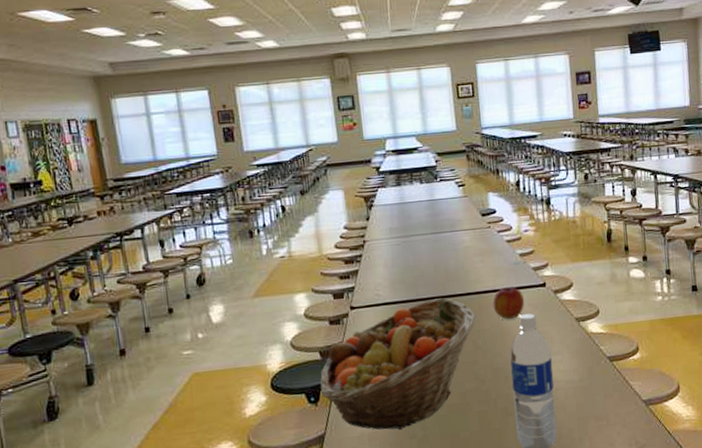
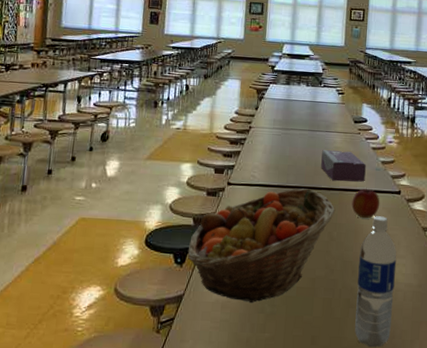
tissue box: none [450,249,504,285] -> present [321,150,366,182]

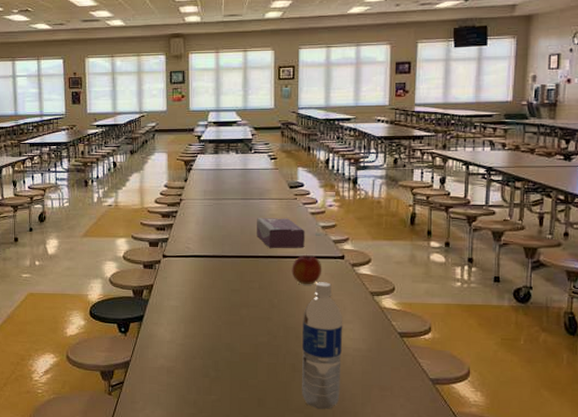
fruit basket: present [187,188,336,303] -> none [130,257,275,368]

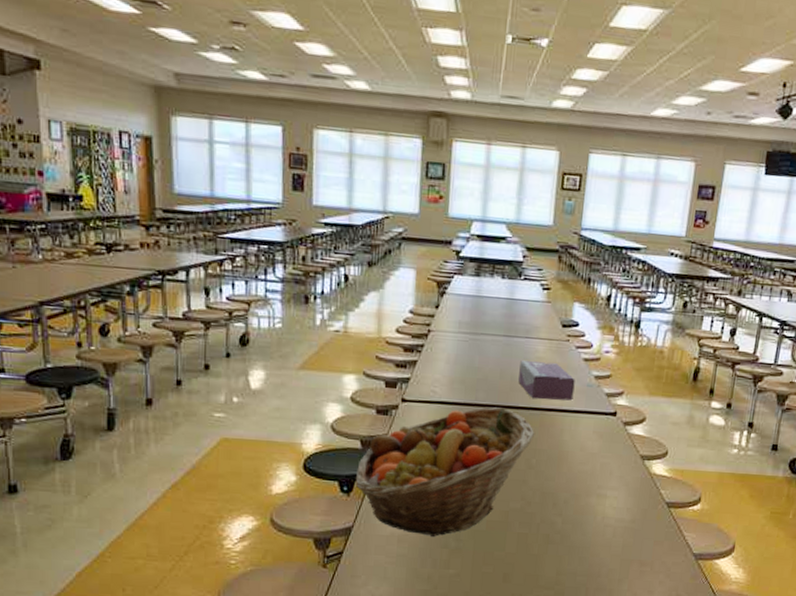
fruit basket: none [130,257,275,368] -> present [355,407,535,537]
apple: present [291,255,322,285] -> none [555,409,591,444]
water bottle: present [302,282,343,409] -> none [554,441,608,586]

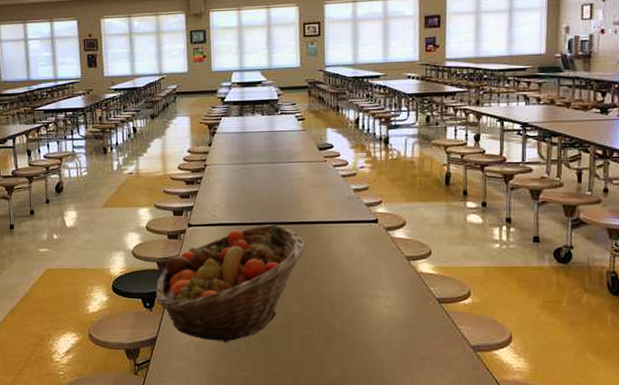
tissue box: present [518,360,575,401] -> none [286,182,337,214]

